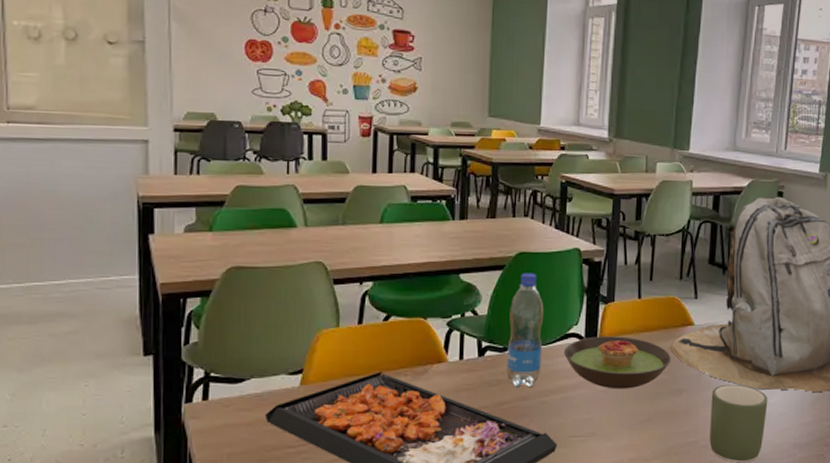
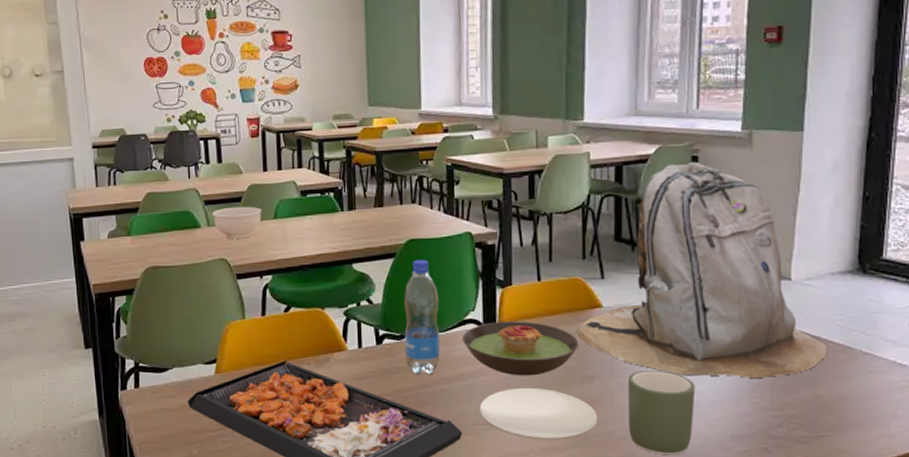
soup bowl: none [311,207,368,242] -> present [212,206,262,239]
plate: none [575,401,684,451] -> present [479,388,598,440]

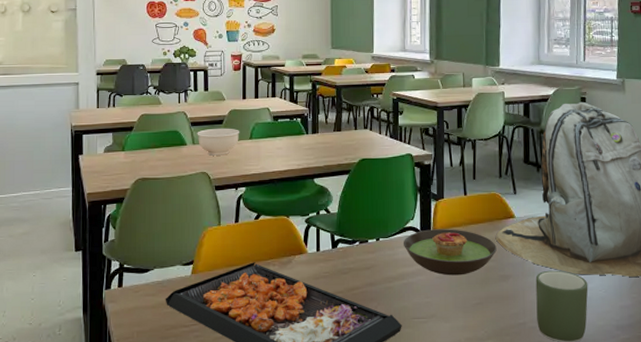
bottle: present [404,259,440,375] -> none [355,176,385,275]
plate: present [479,388,598,440] -> none [417,286,513,331]

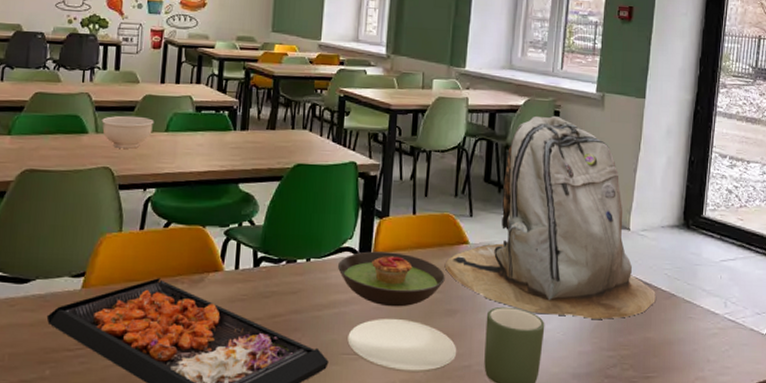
plate: none [417,286,513,331] -> present [347,319,457,373]

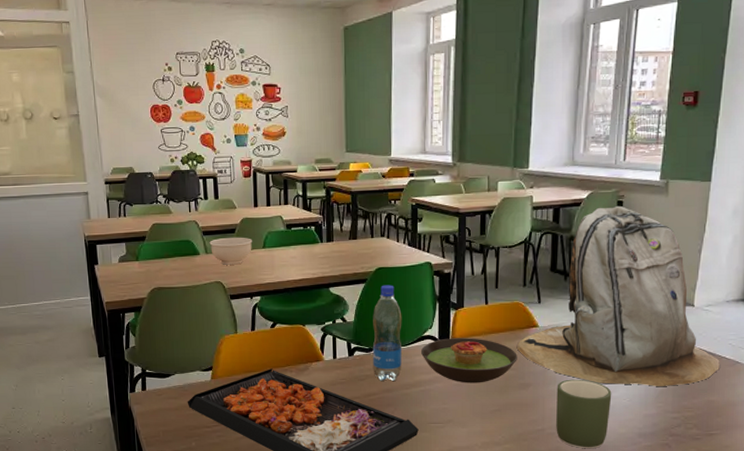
bottle: none [280,184,320,301] -> present [372,285,402,382]
plate: present [347,319,457,373] -> none [434,393,531,436]

